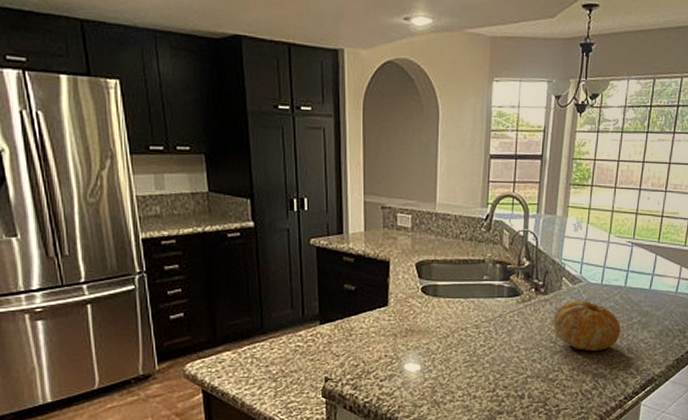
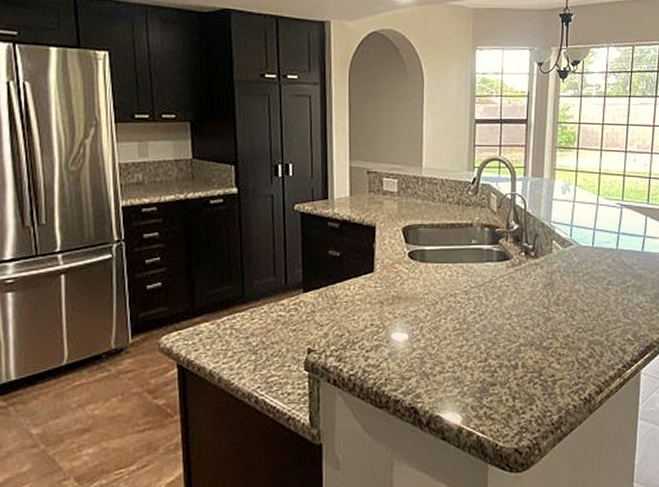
fruit: present [553,300,621,352] -> none [545,263,615,317]

